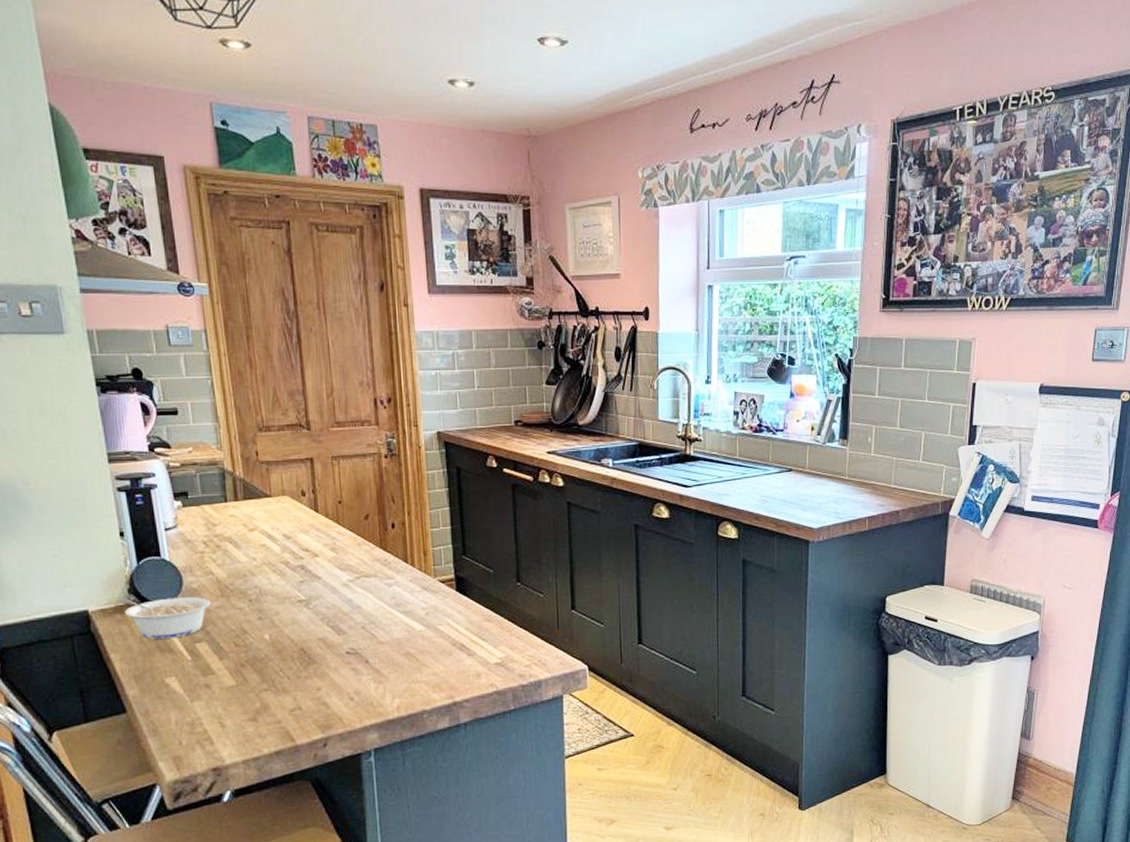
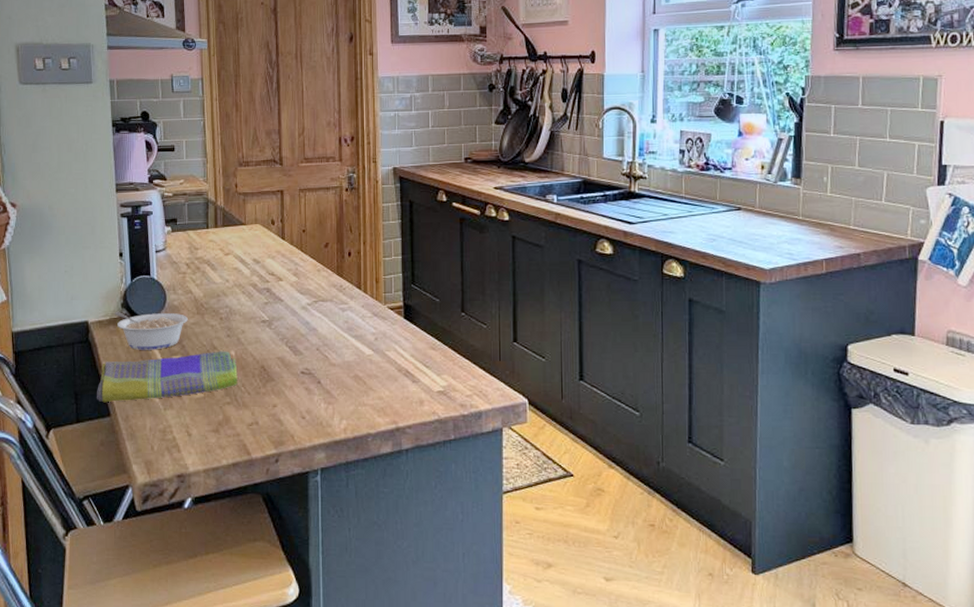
dish towel: none [107,634,275,699] -> present [97,351,238,403]

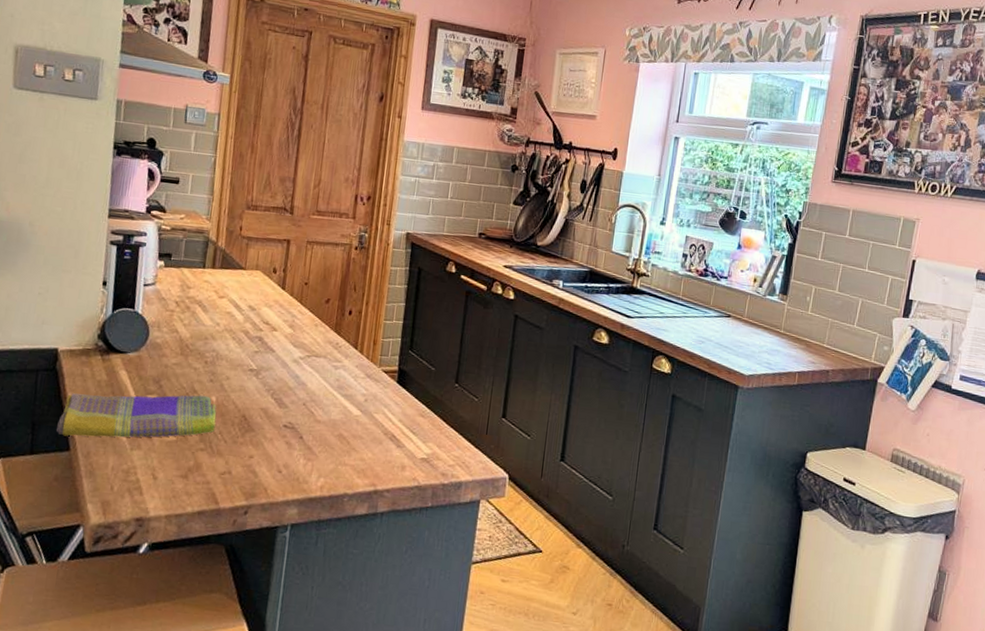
legume: present [114,311,188,350] -> none [89,341,170,387]

